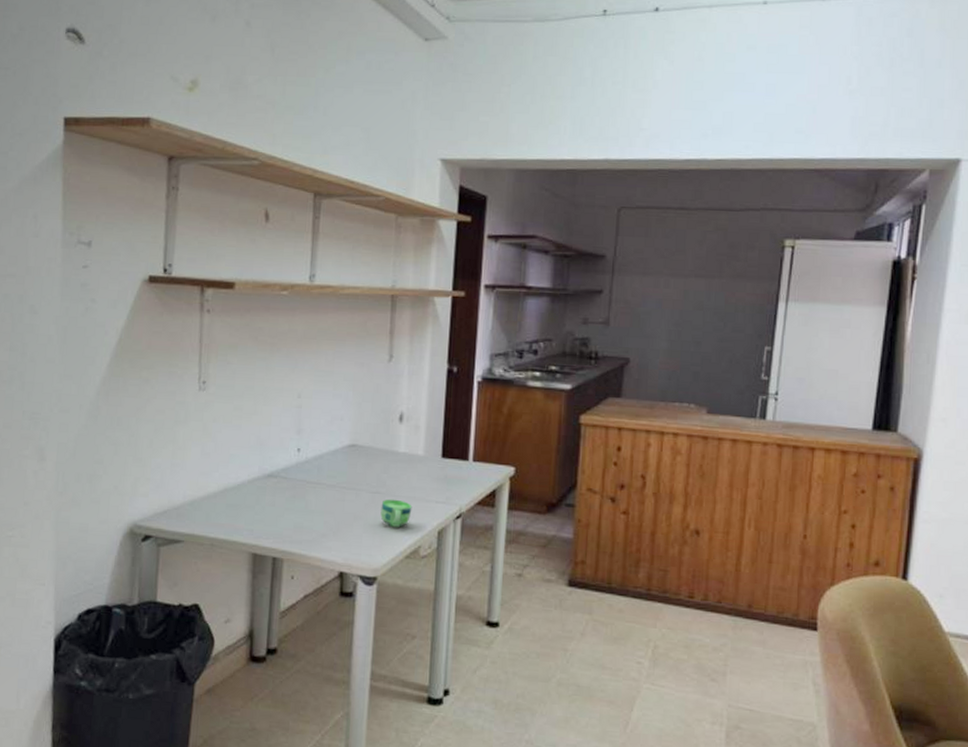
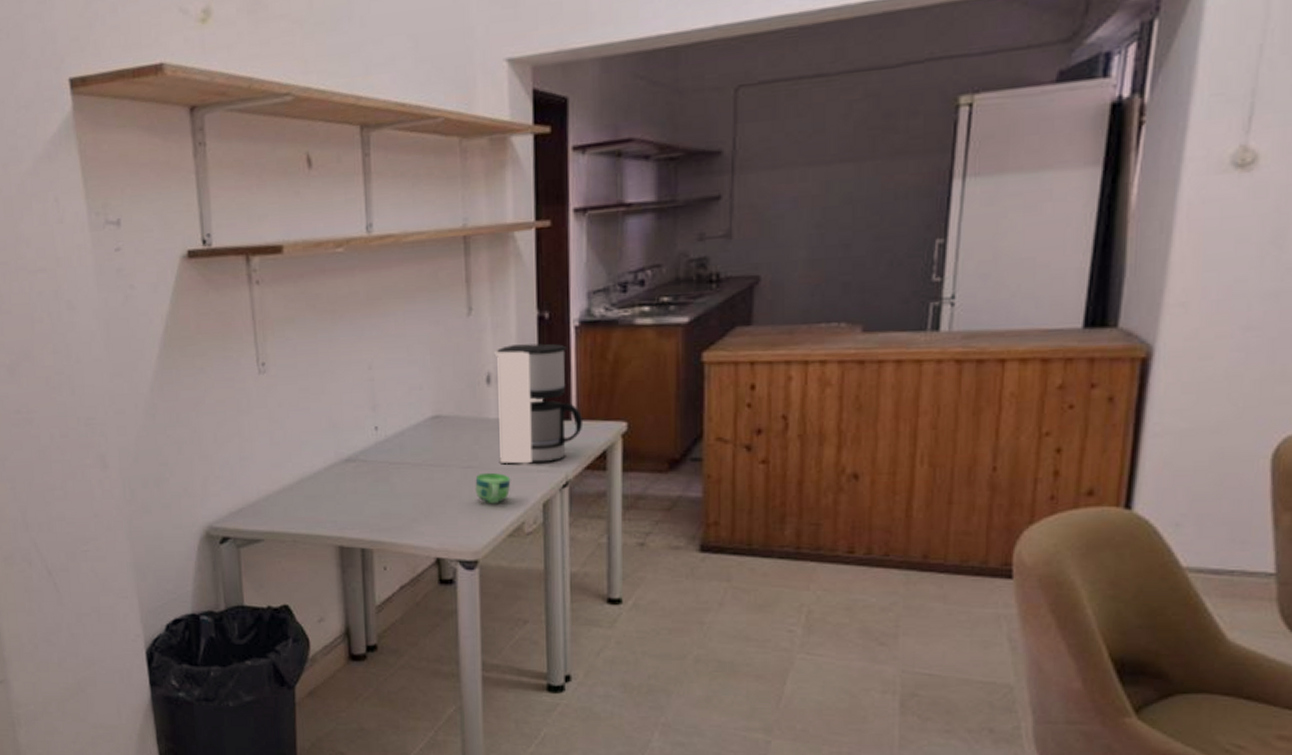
coffee maker: none [403,391,479,495] -> present [494,343,584,464]

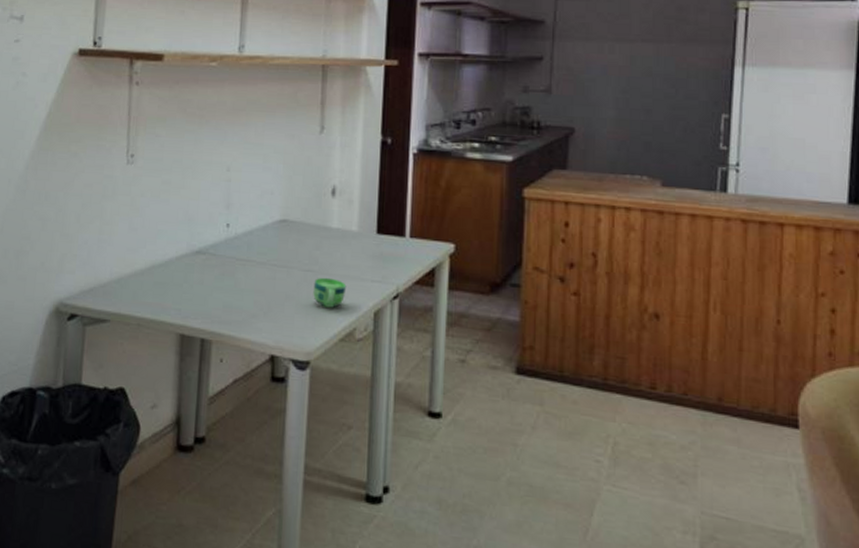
coffee maker: present [494,343,584,464] -> none [337,163,416,274]

